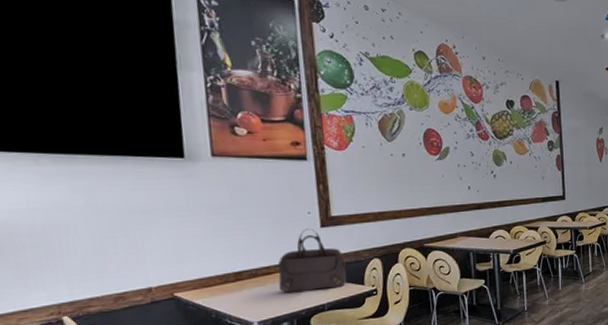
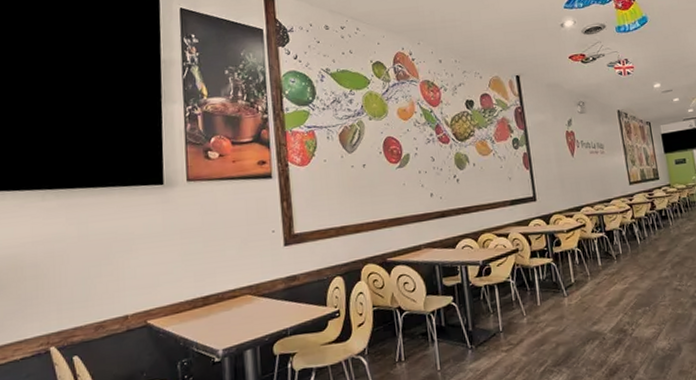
handbag: present [278,229,347,293] -> none [243,248,310,317]

